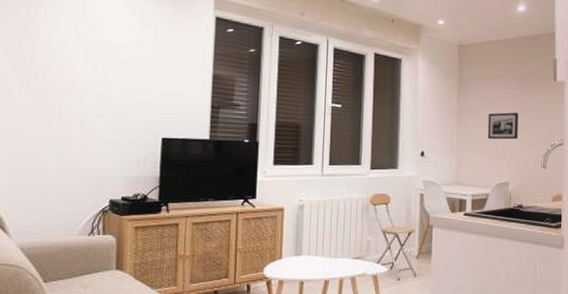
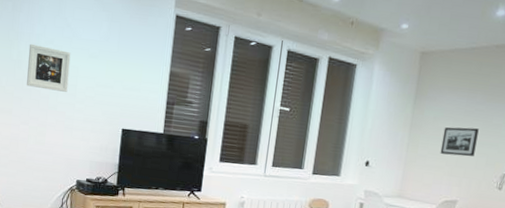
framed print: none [44,51,98,102] -> present [27,43,71,92]

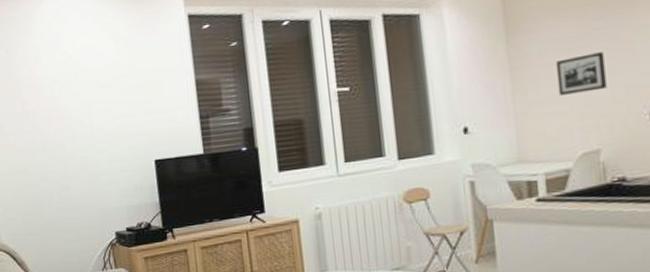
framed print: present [27,43,71,92] -> none [31,87,84,138]

